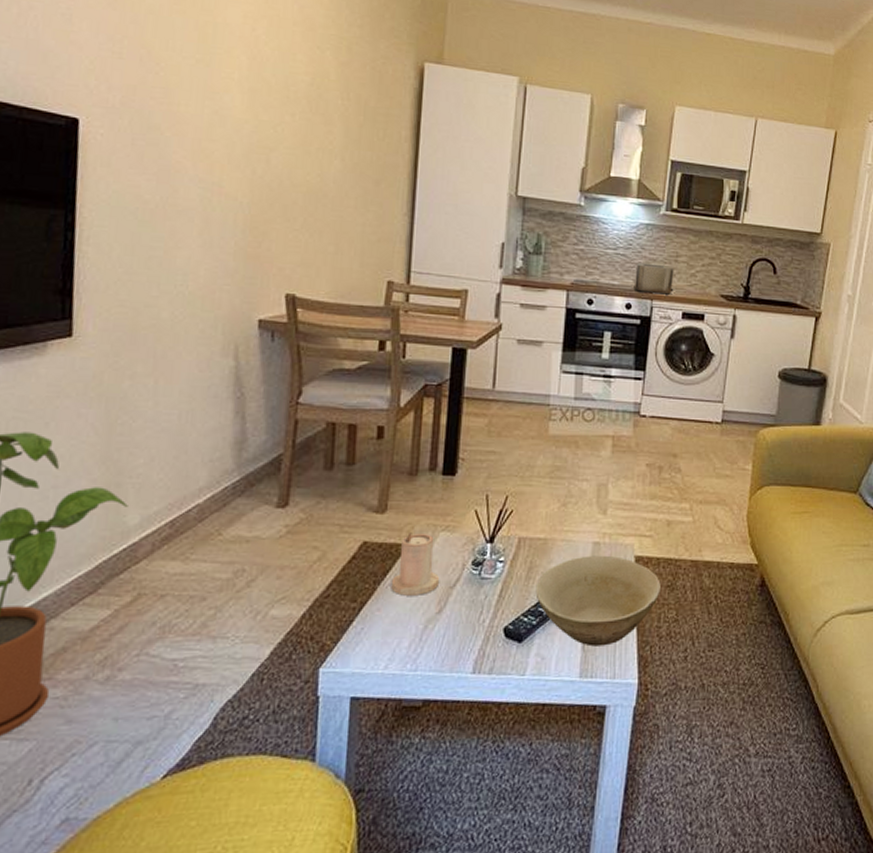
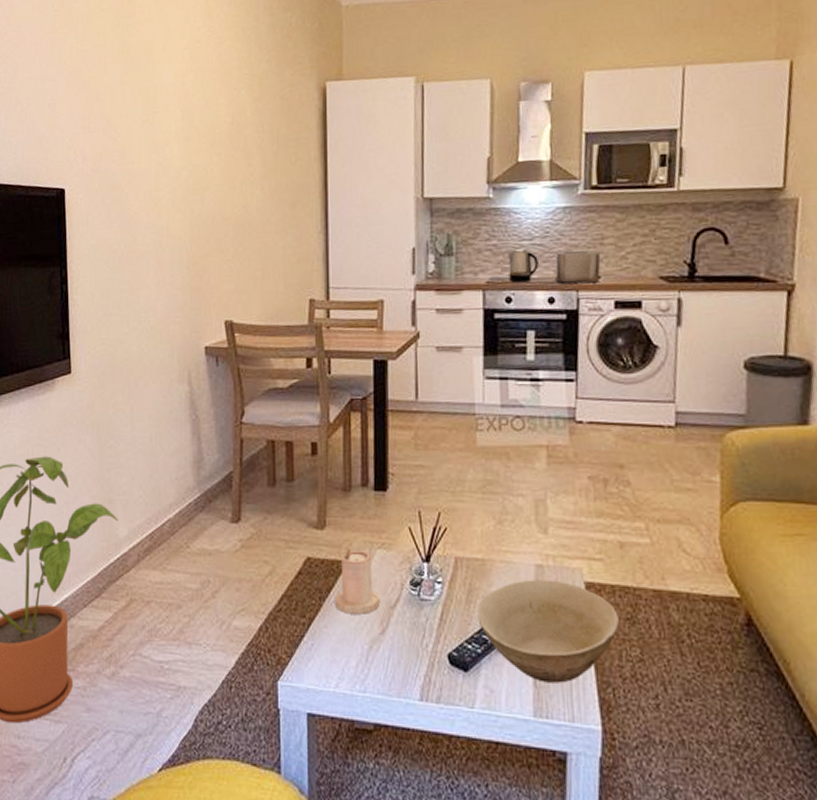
kettle: none [592,256,620,288] -> present [508,249,539,283]

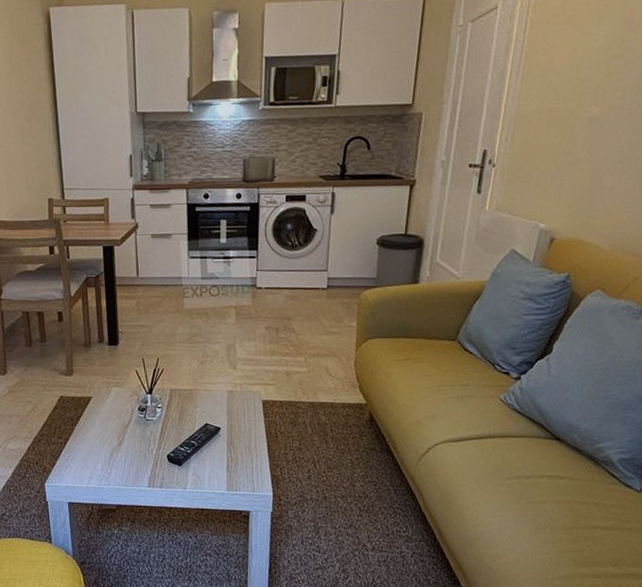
candle: present [335,549,381,614] -> none [83,389,117,434]
bowl: present [477,579,619,683] -> none [187,400,285,469]
kettle: present [508,249,539,283] -> none [205,155,229,182]

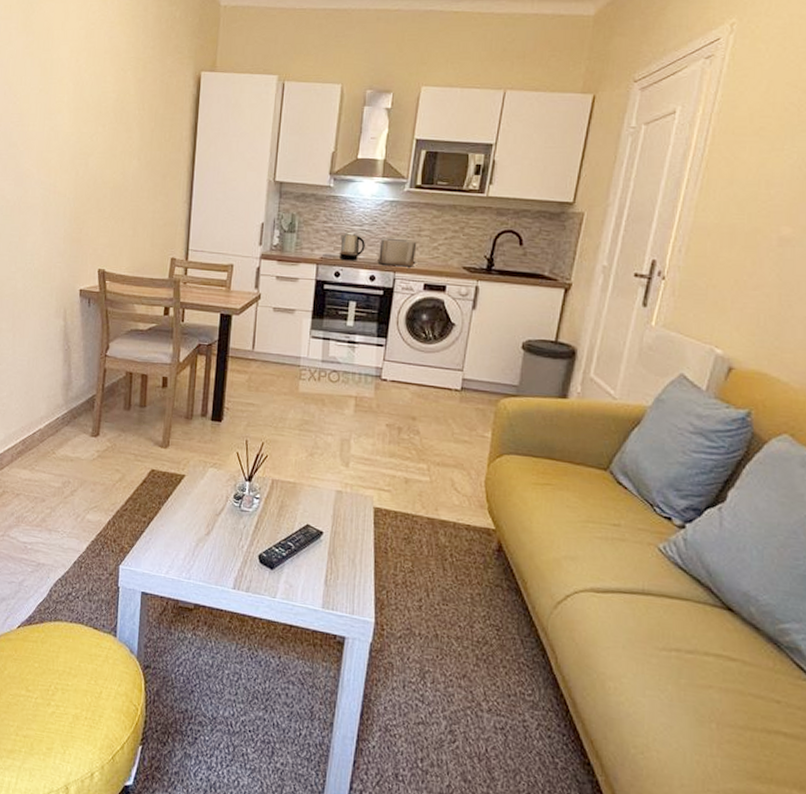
kettle: none [205,155,229,182] -> present [339,233,365,261]

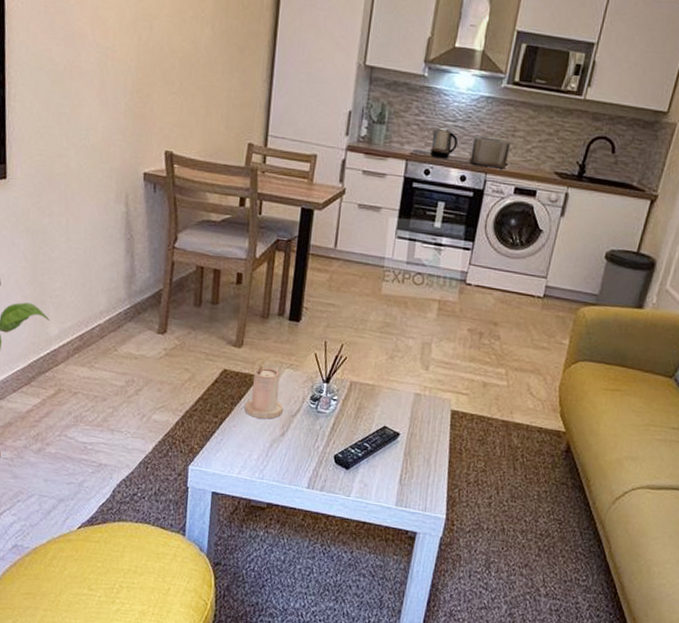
candle: none [171,466,209,518] -> present [244,366,284,419]

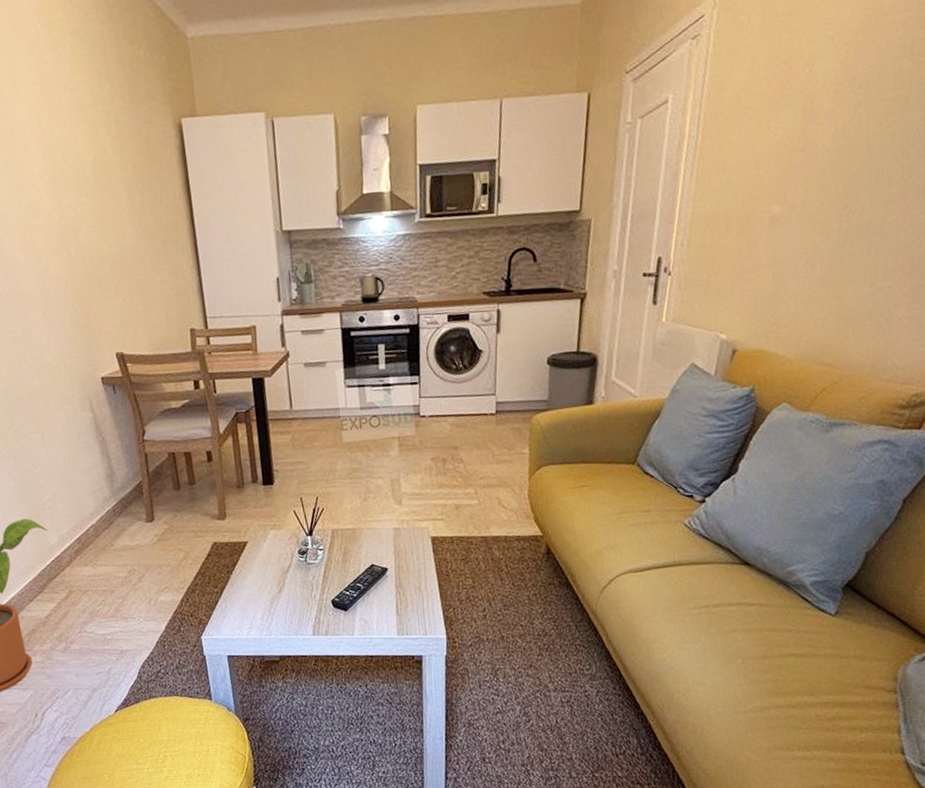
candle: present [244,366,284,419] -> none [240,532,277,581]
toaster: present [469,136,512,169] -> none [398,272,437,303]

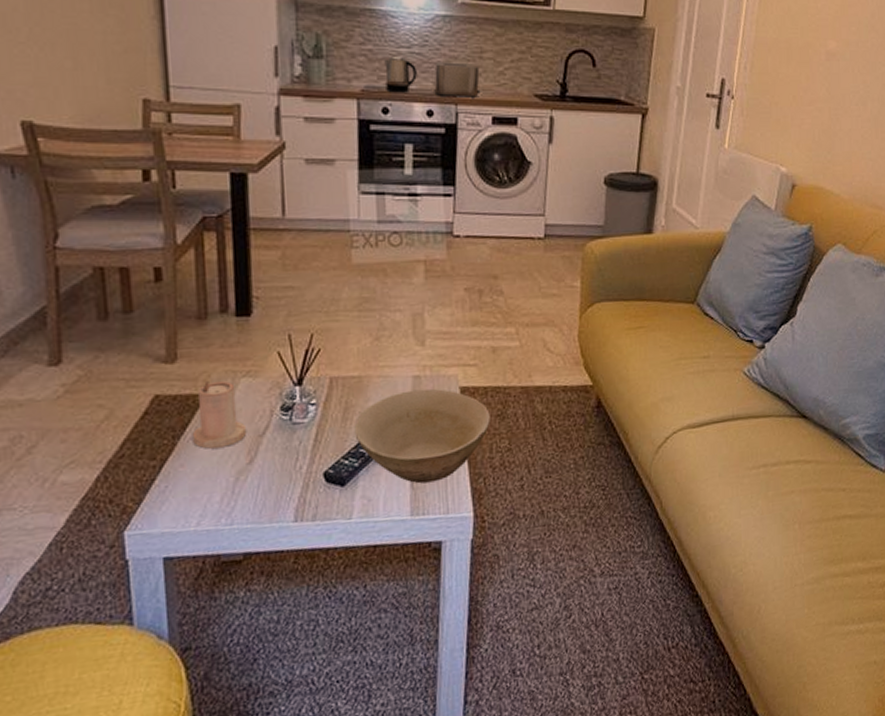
candle: none [240,532,277,581] -> present [192,381,247,449]
bowl: none [352,538,457,611] -> present [354,388,490,484]
toaster: none [398,272,437,303] -> present [434,62,481,98]

